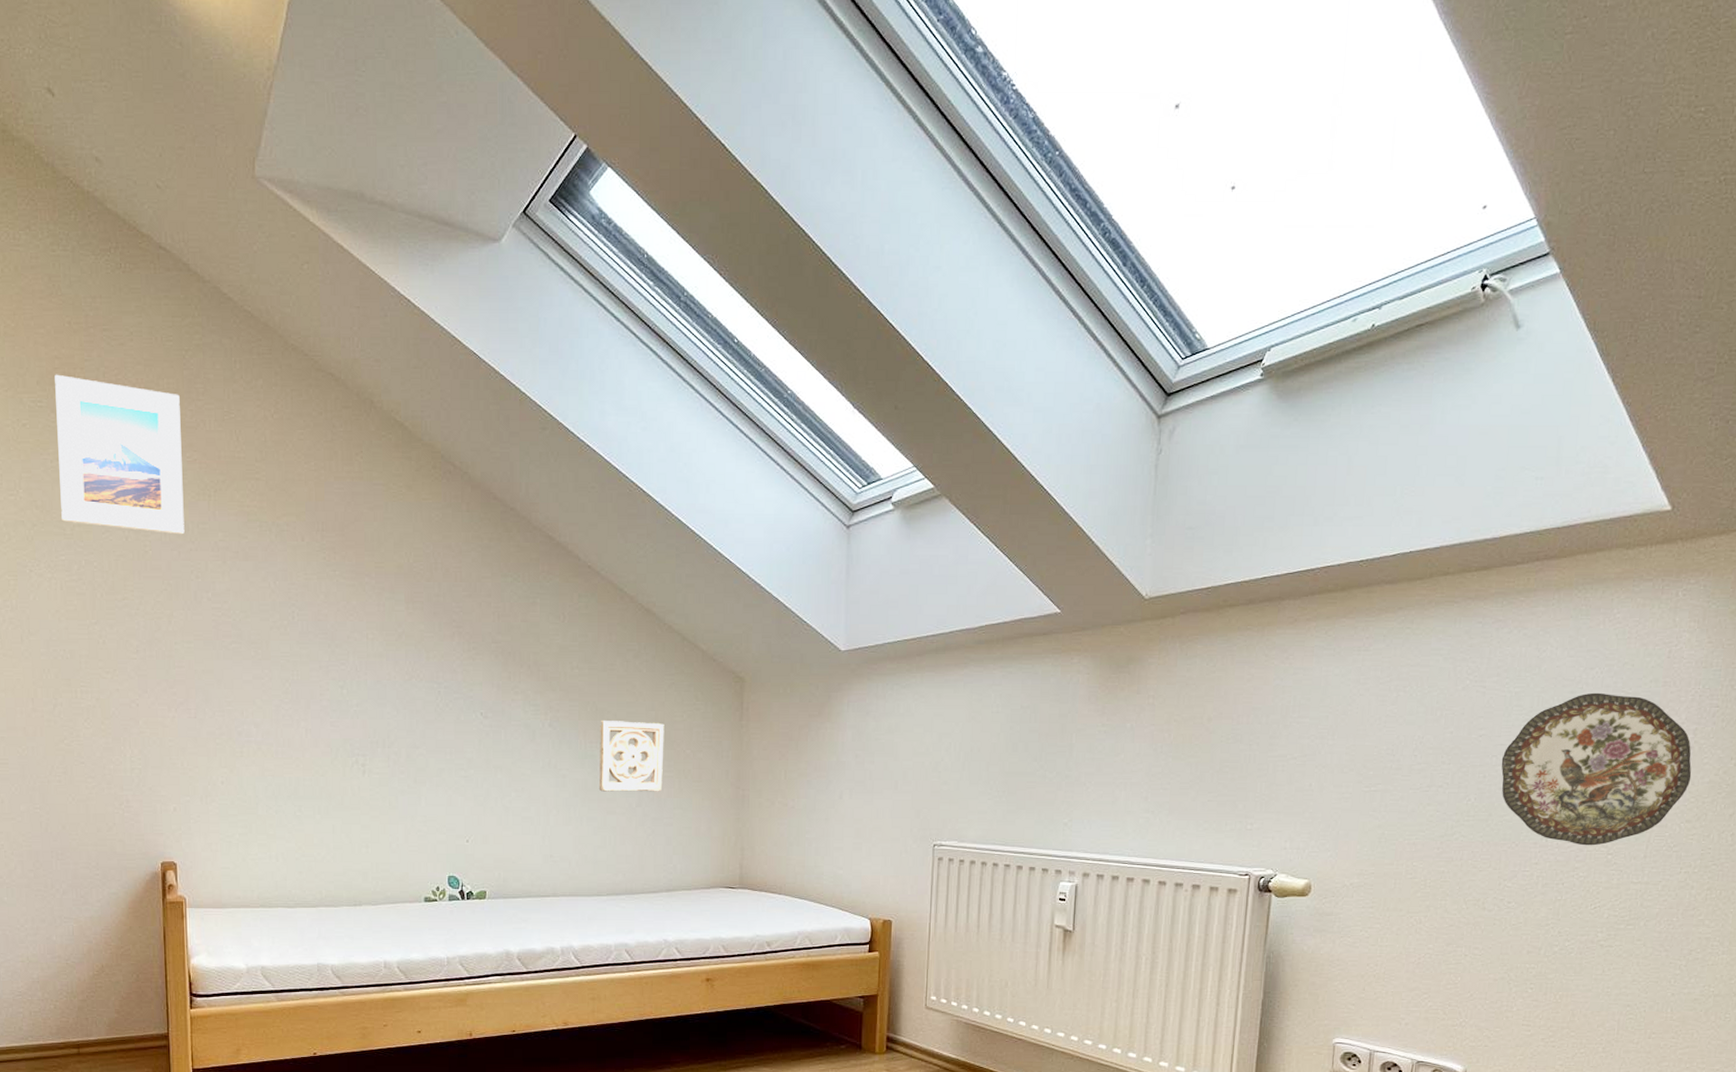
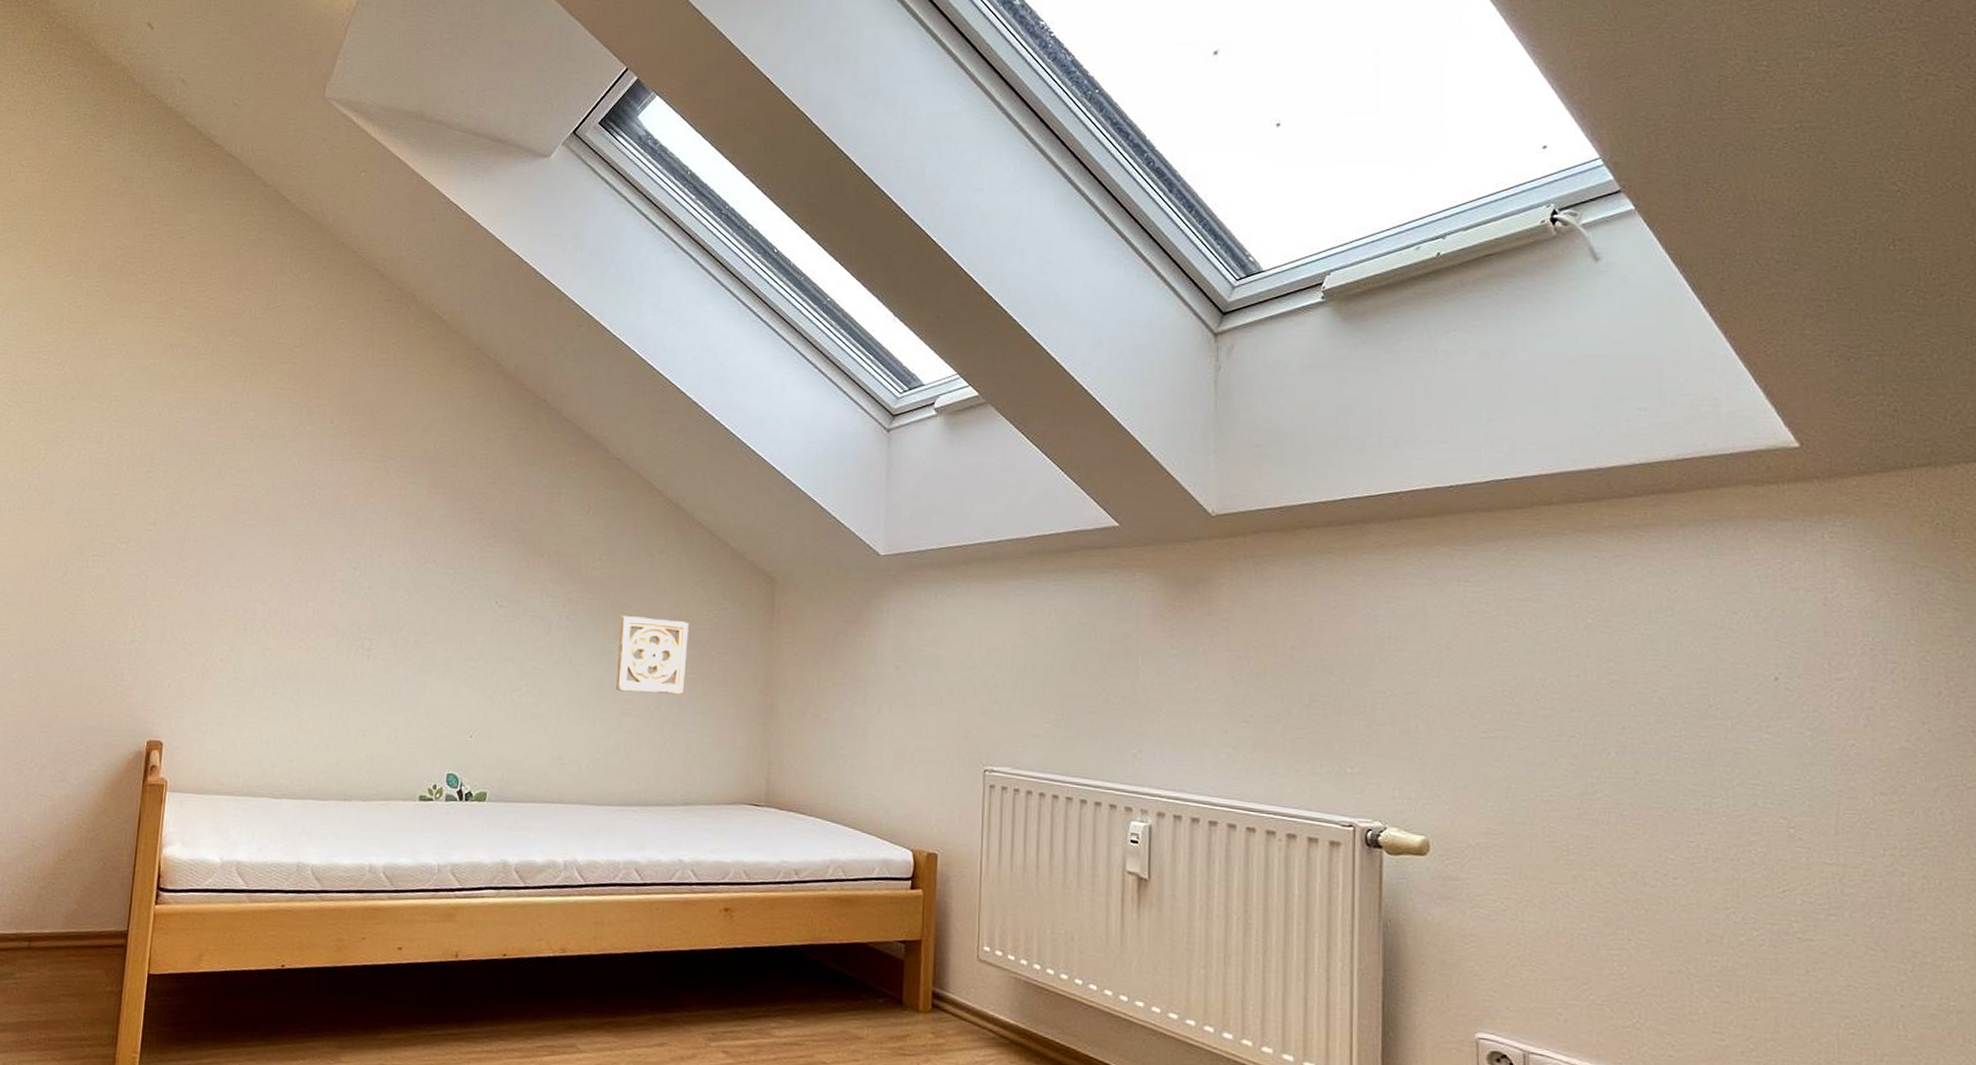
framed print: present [55,374,185,535] -> none [101,262,230,413]
decorative plate: present [1501,692,1692,846] -> none [1641,639,1878,817]

